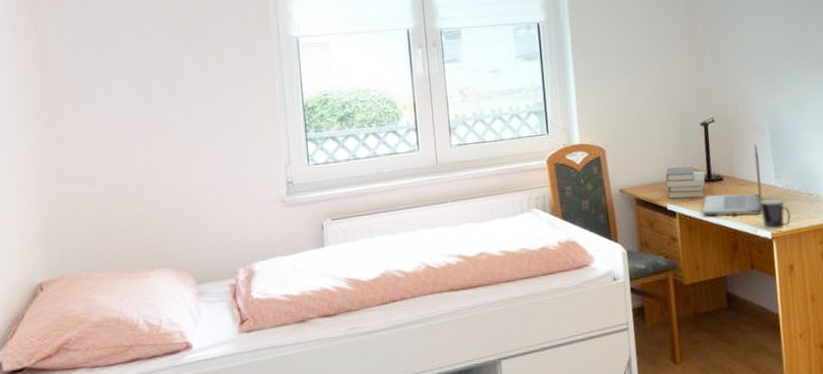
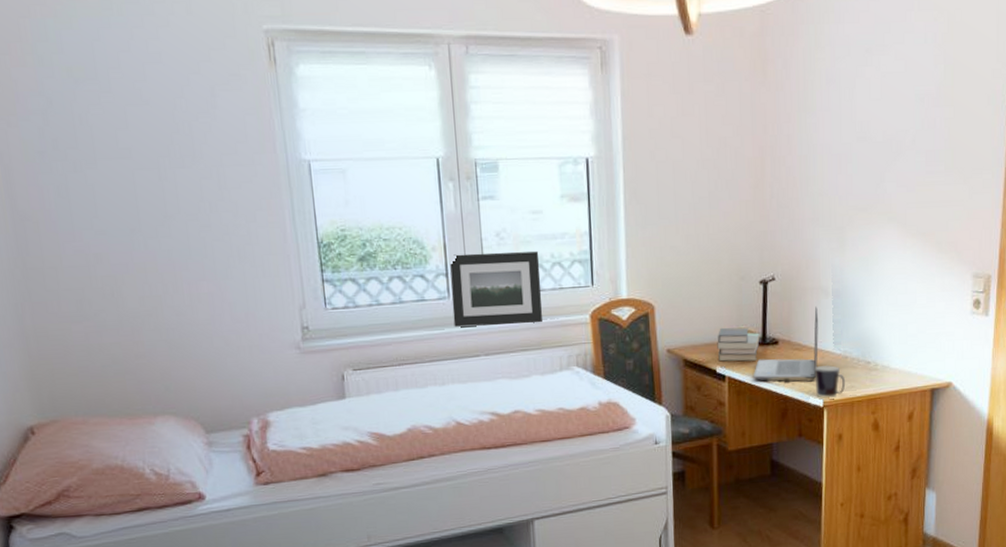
picture frame: none [419,105,504,177] -> present [450,251,543,327]

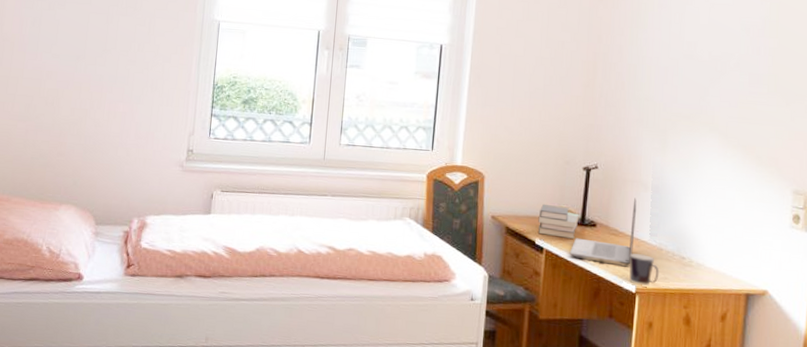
picture frame: present [450,251,543,327] -> none [310,108,390,176]

